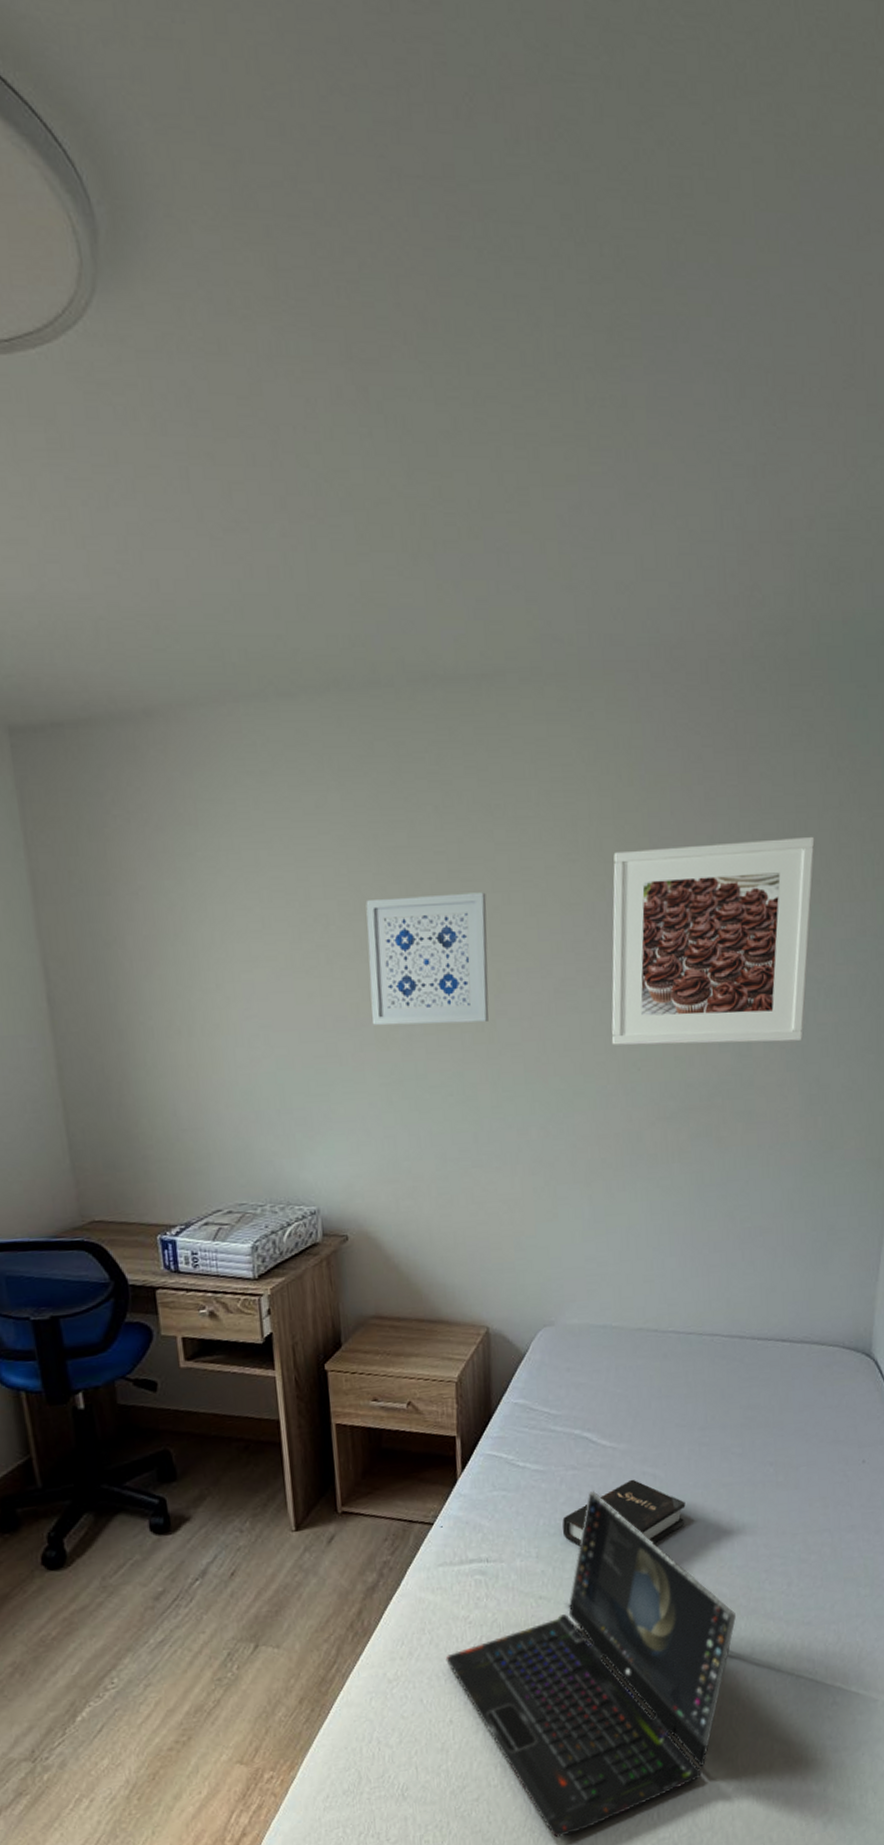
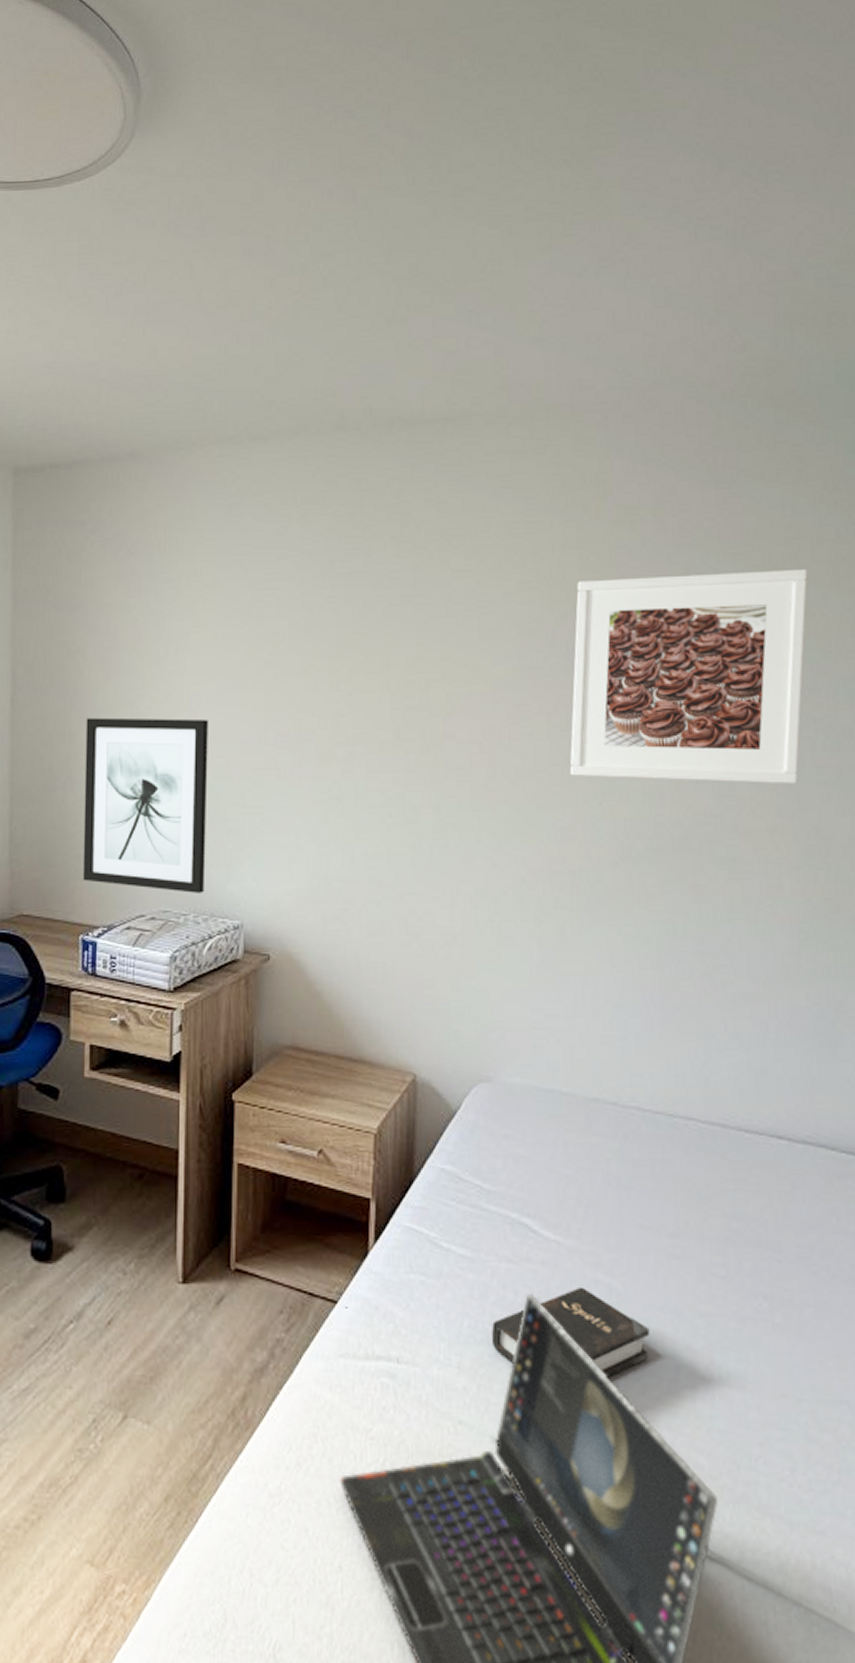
wall art: none [133,1009,278,1185] -> present [82,717,208,893]
wall art: present [365,892,489,1026] -> none [313,617,440,744]

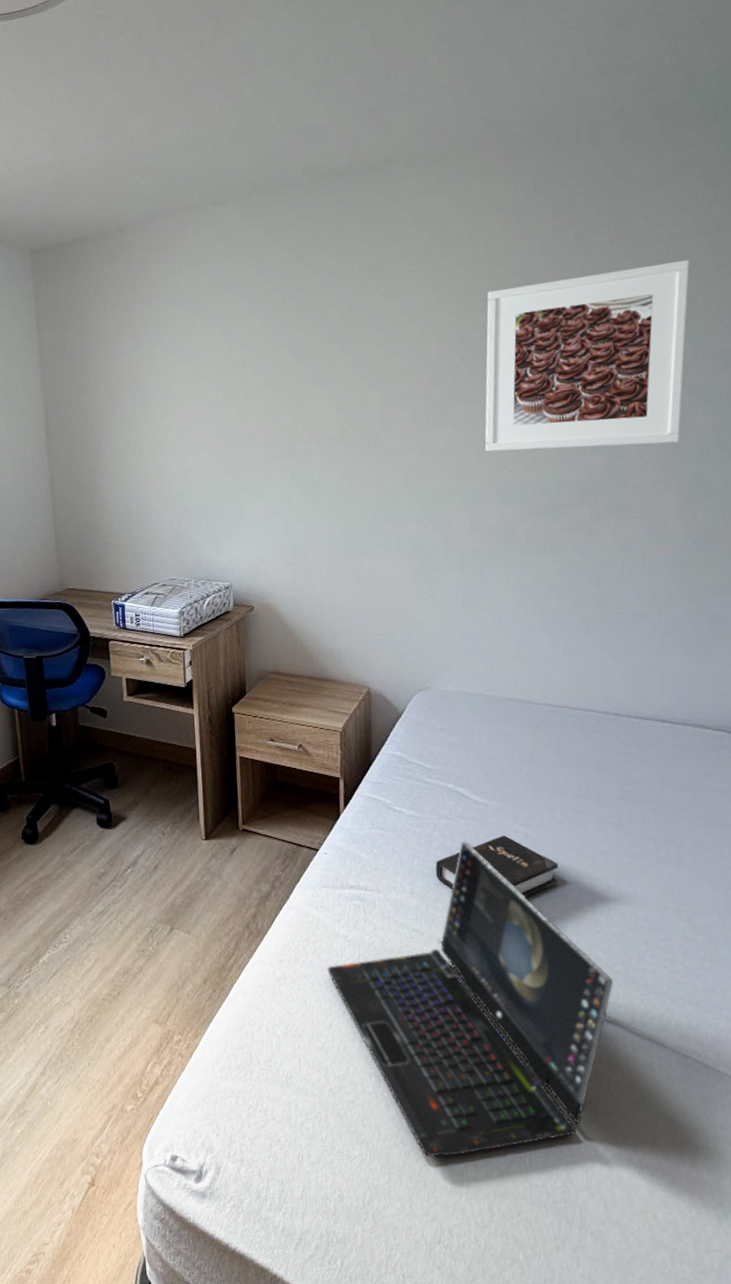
wall art: present [82,717,208,893] -> none [102,433,201,565]

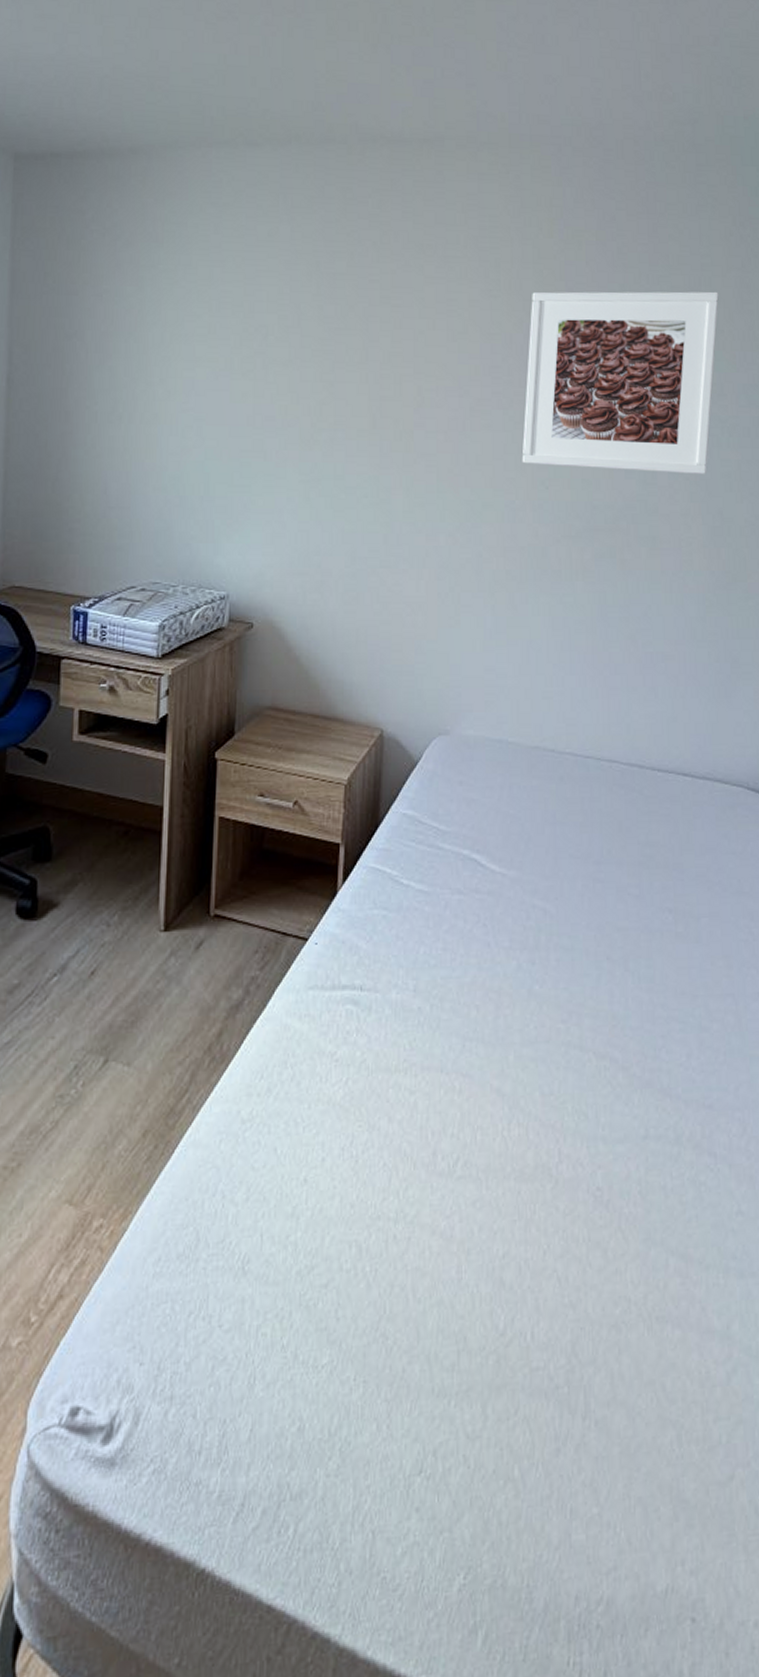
laptop computer: present [327,841,613,1157] -> none [306,921,628,1350]
hardback book: present [435,835,559,899] -> none [444,911,577,990]

